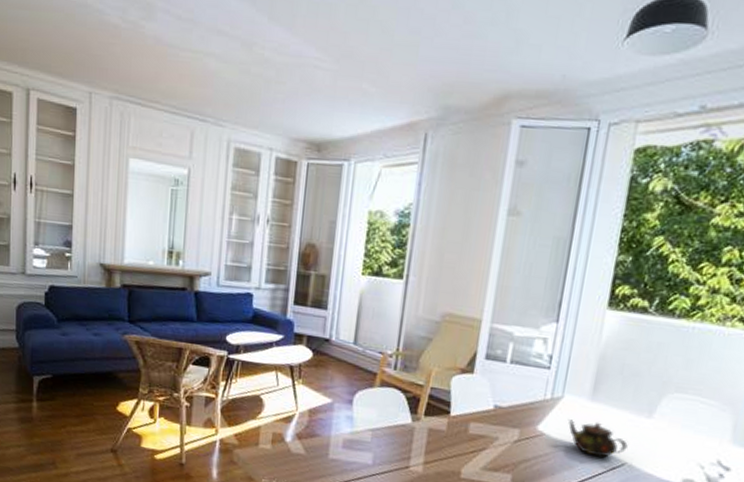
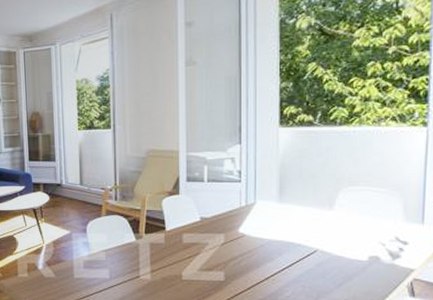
teapot: present [568,419,628,459] -> none [263,219,316,249]

